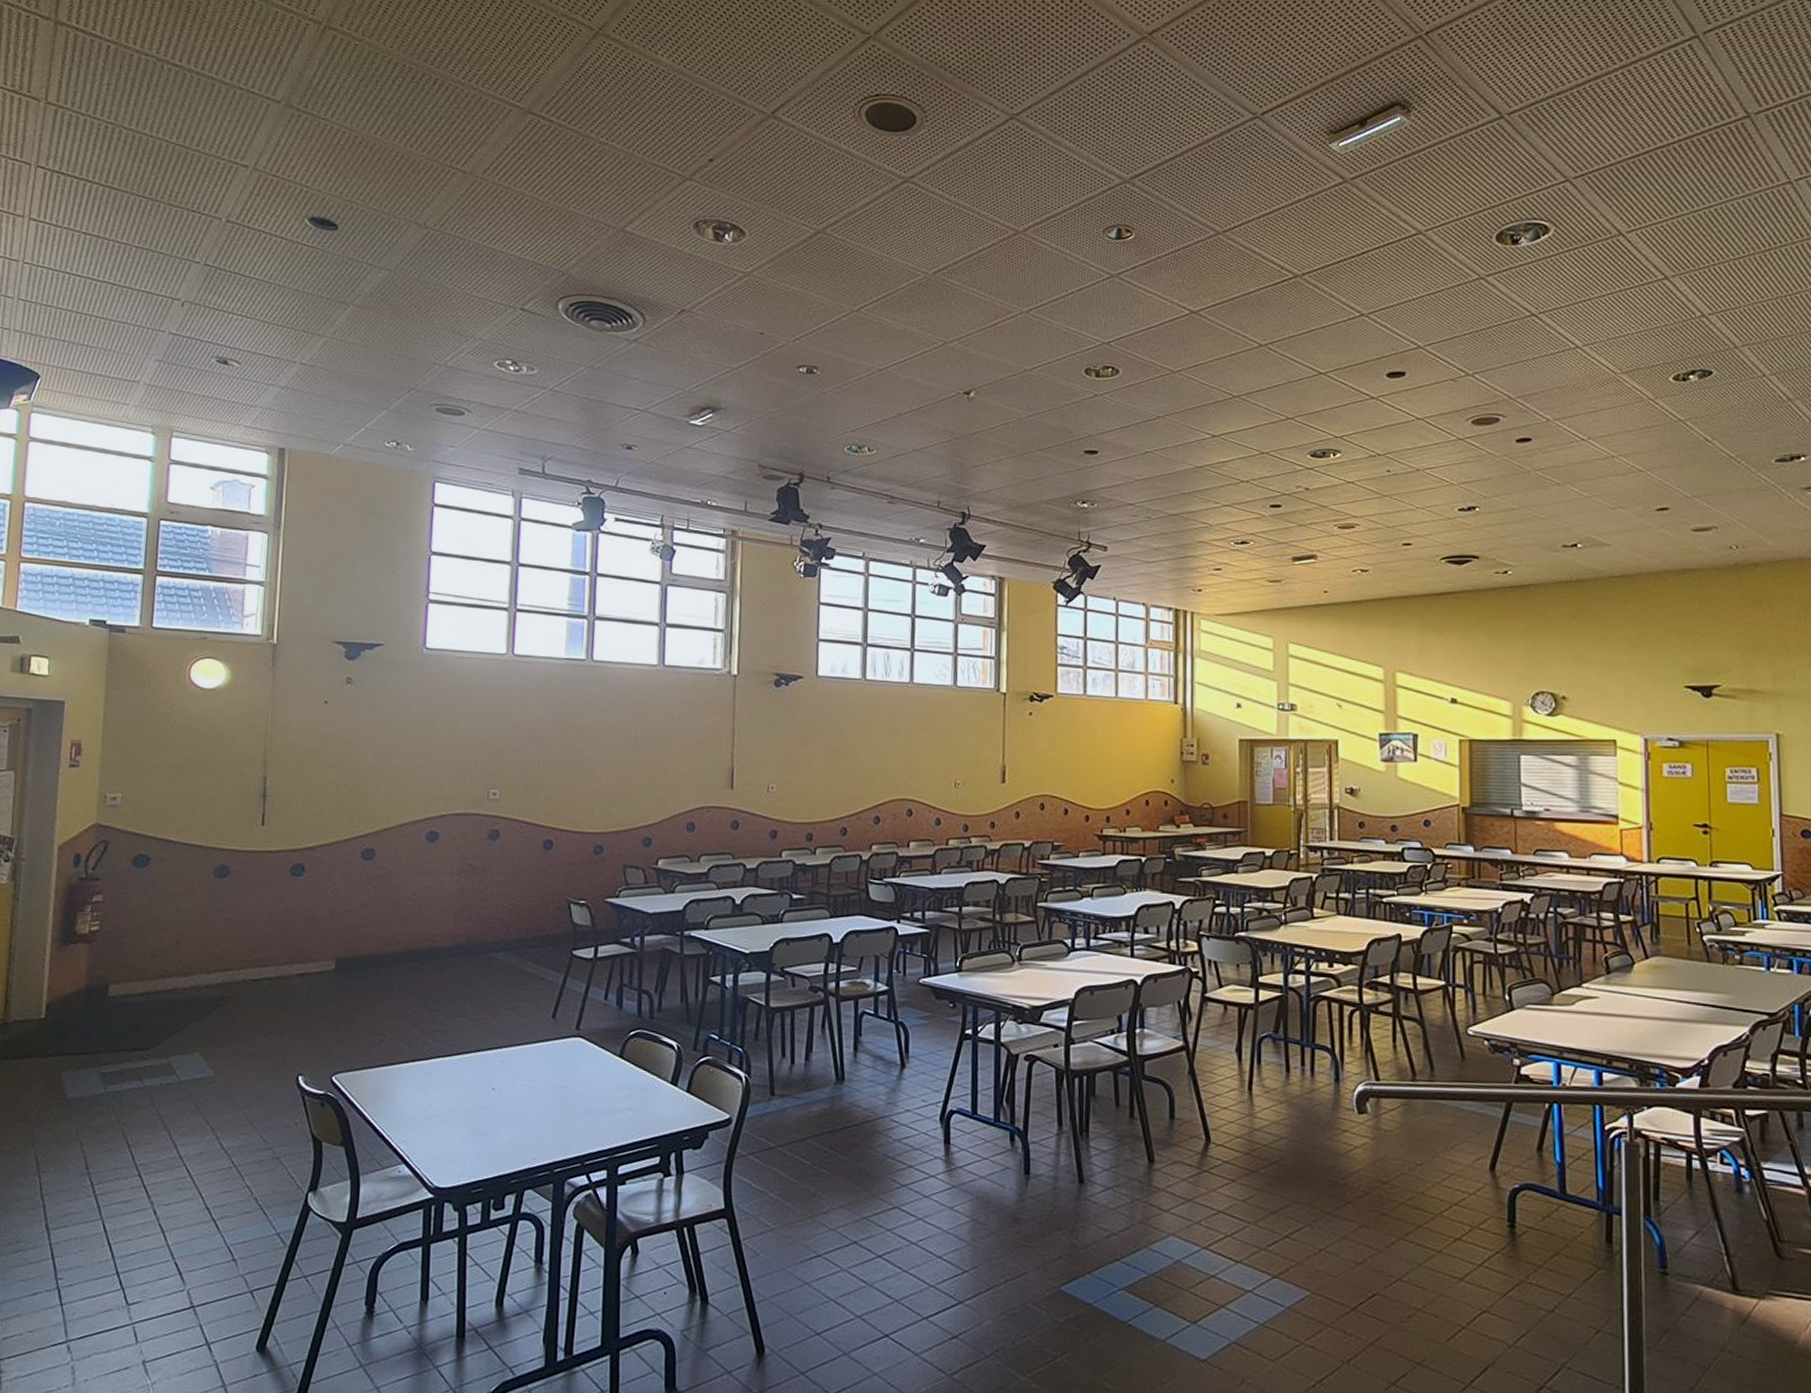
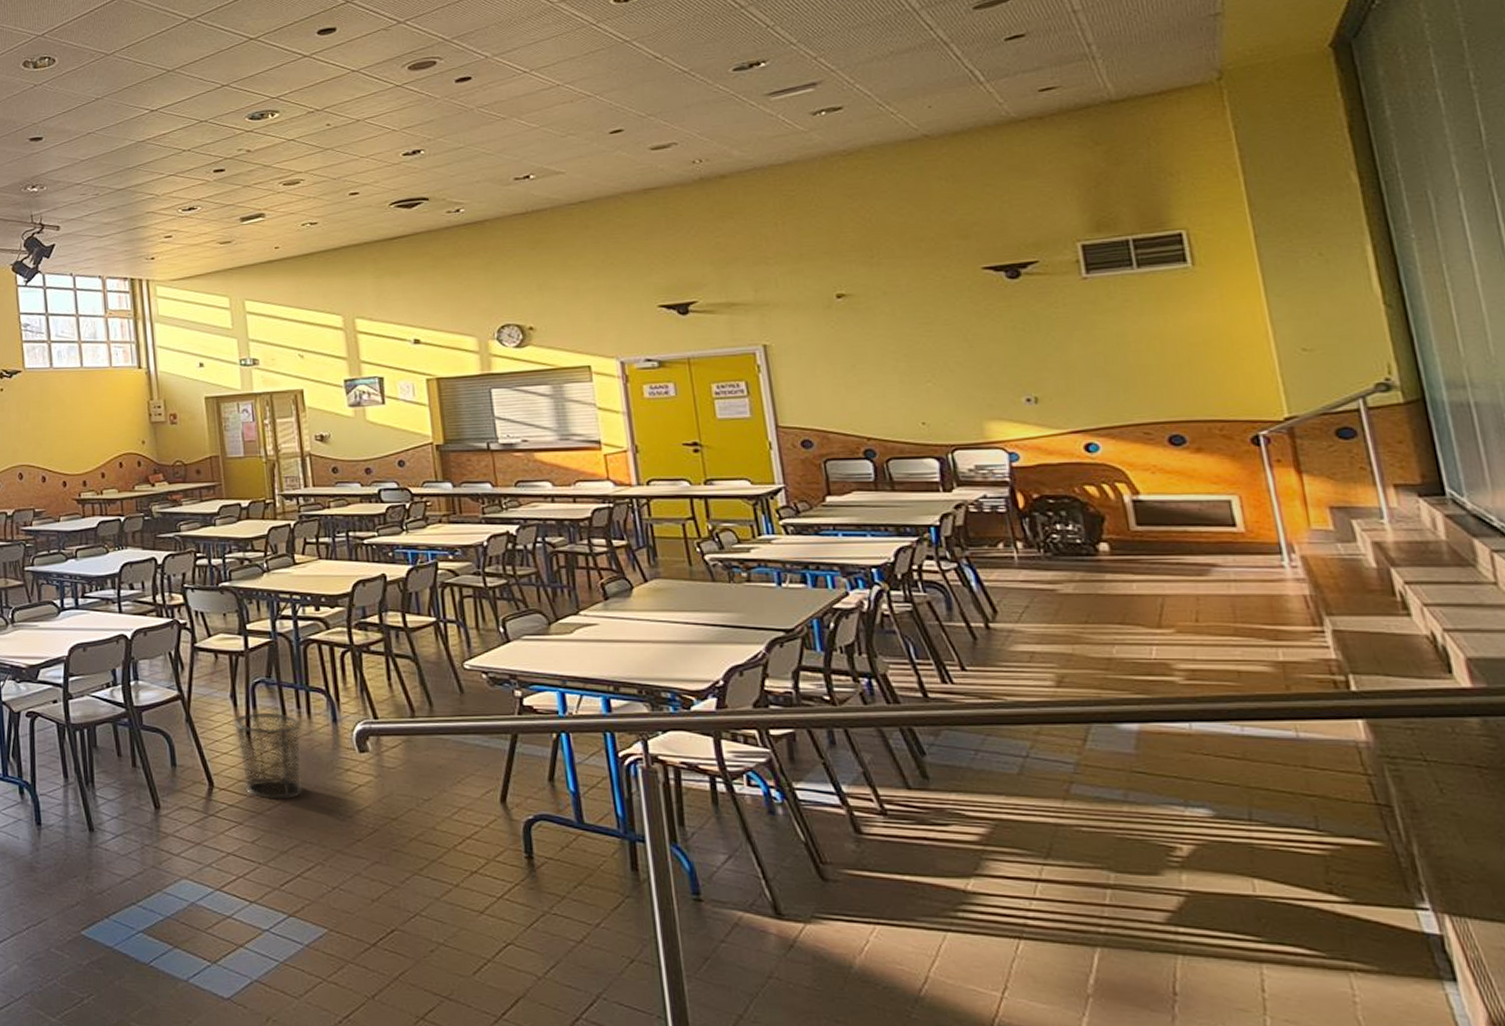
waste bin: none [1237,1067,1304,1158] -> present [234,712,303,800]

